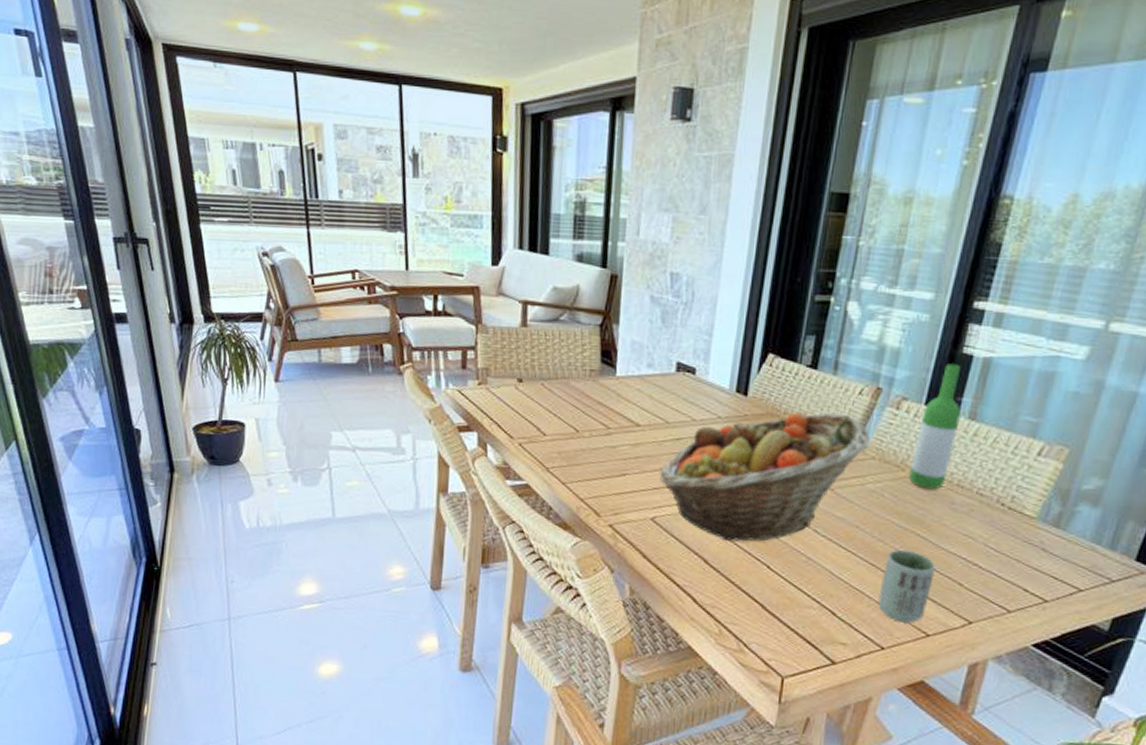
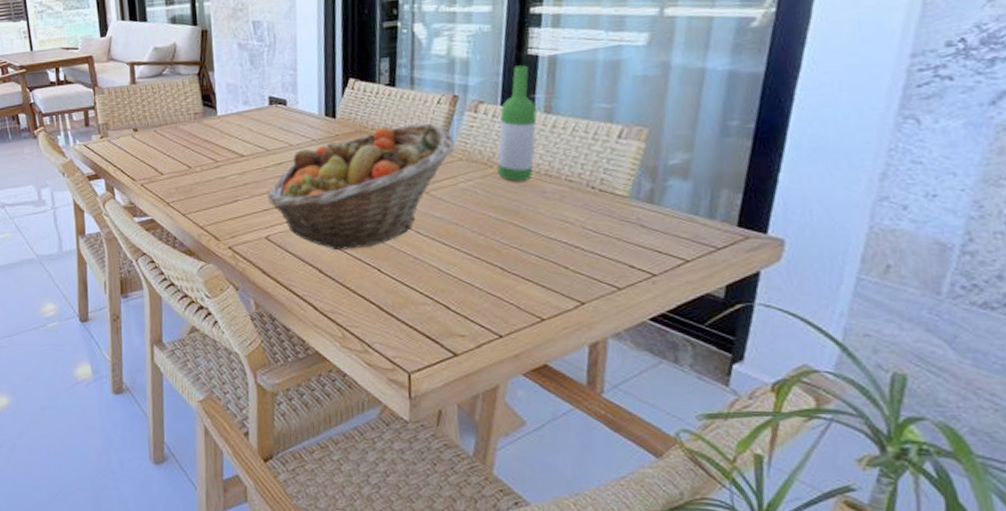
cup: present [878,549,936,623] -> none [488,240,539,310]

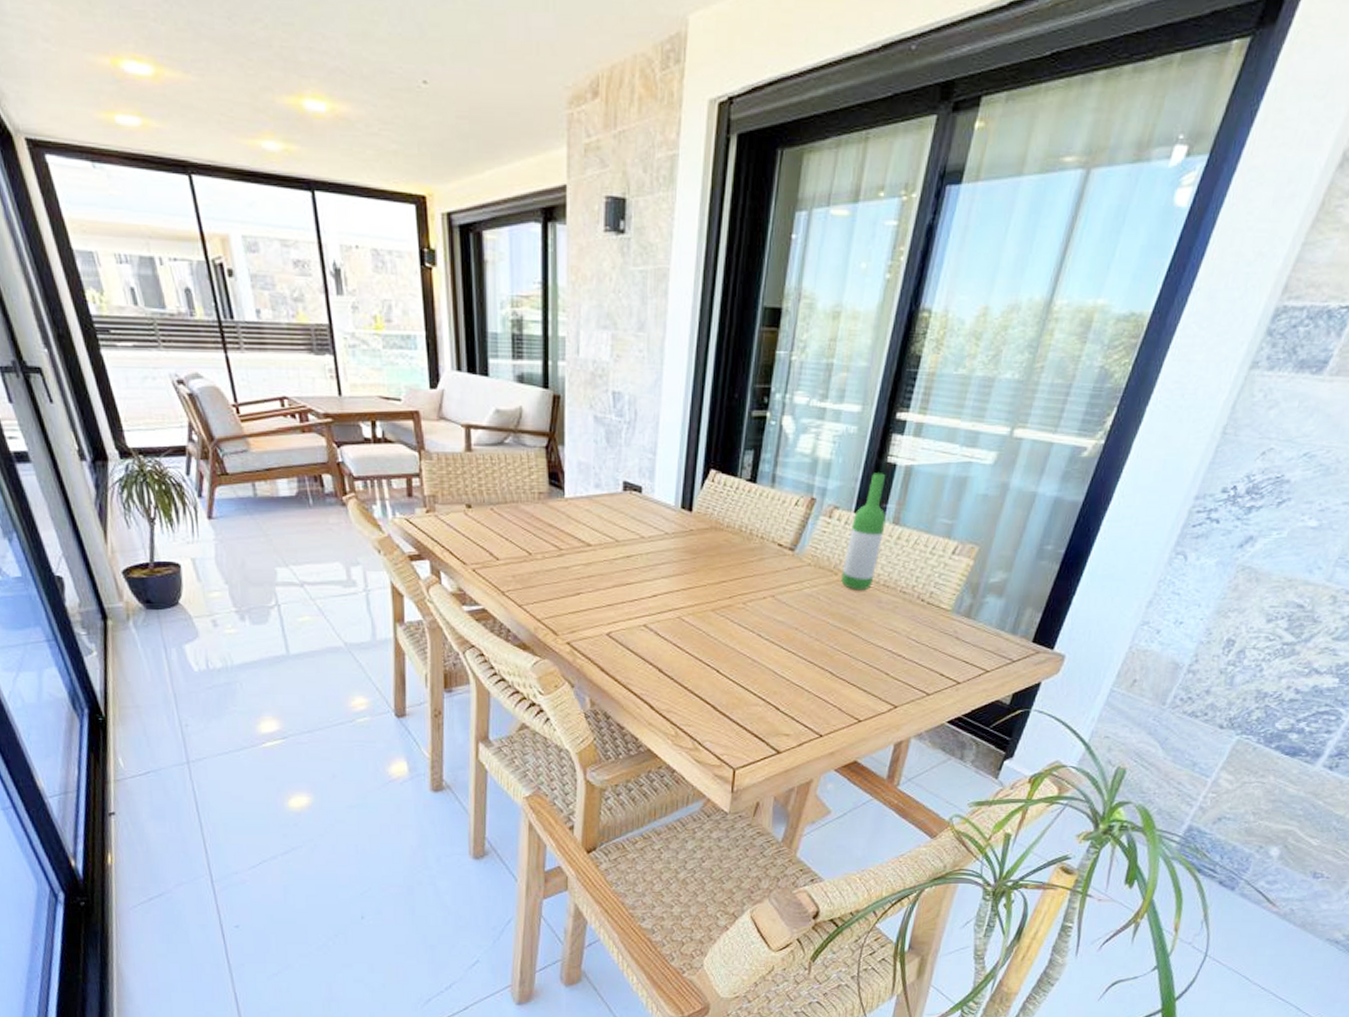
fruit basket: present [266,123,455,250] -> none [612,525,806,649]

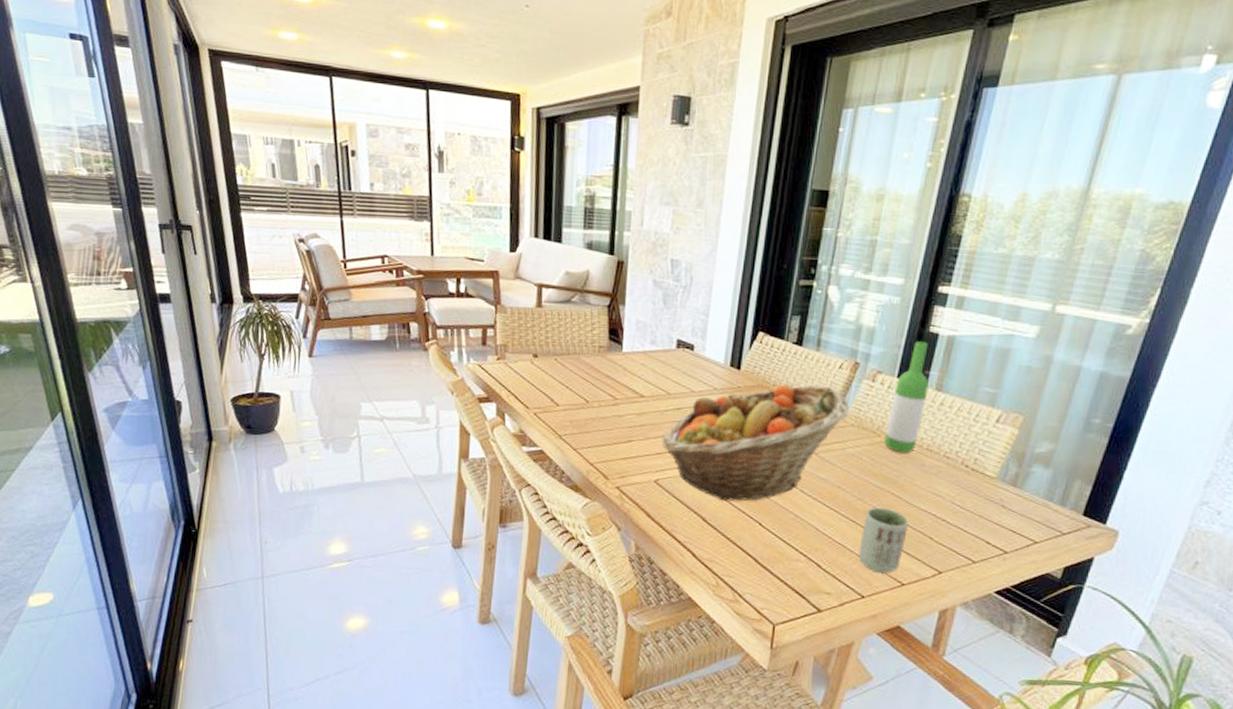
fruit basket: none [612,525,806,649] -> present [661,384,850,501]
cup: none [816,646,866,712] -> present [858,507,909,574]

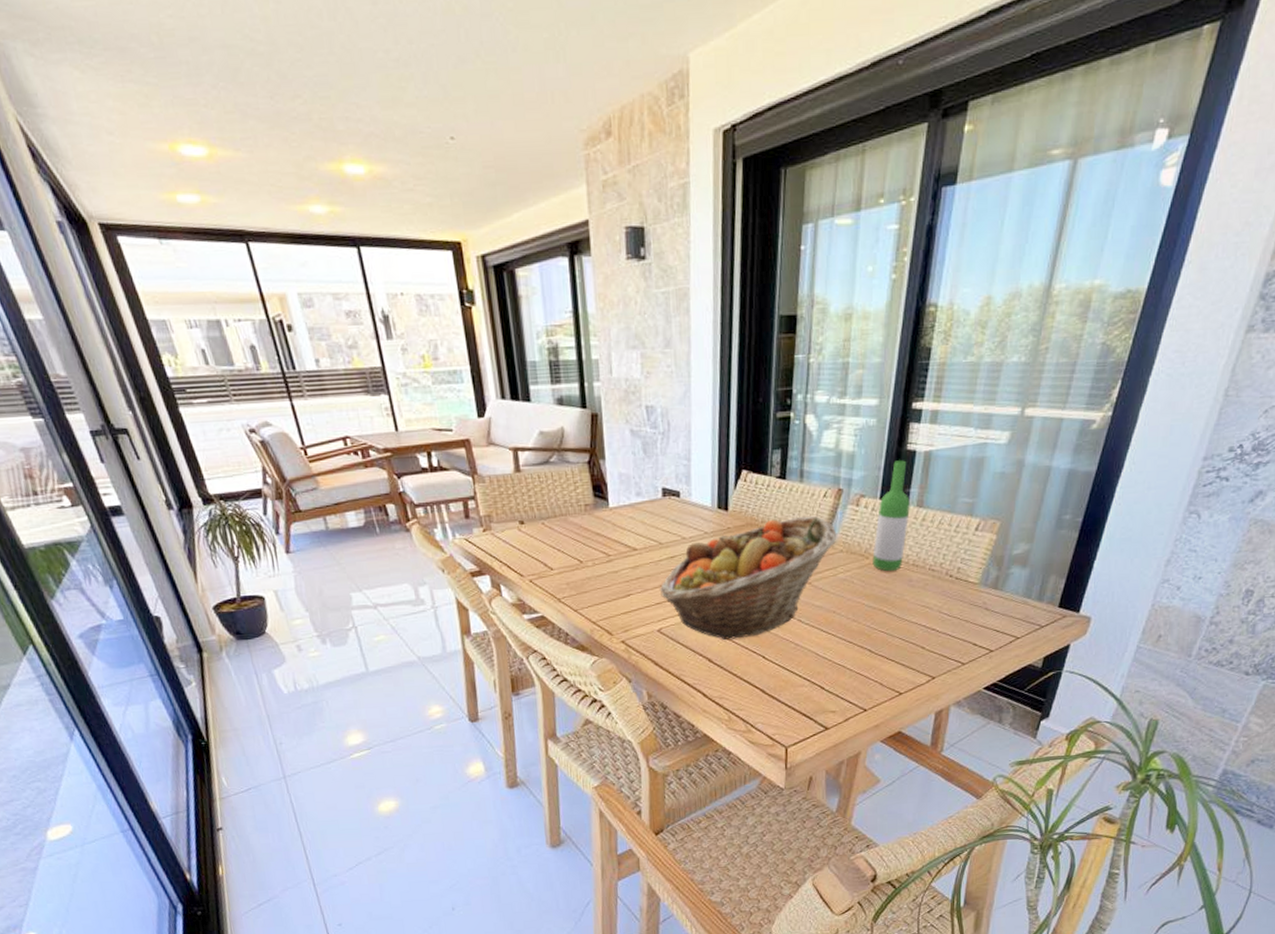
cup: present [858,507,909,574] -> none [858,625,902,687]

